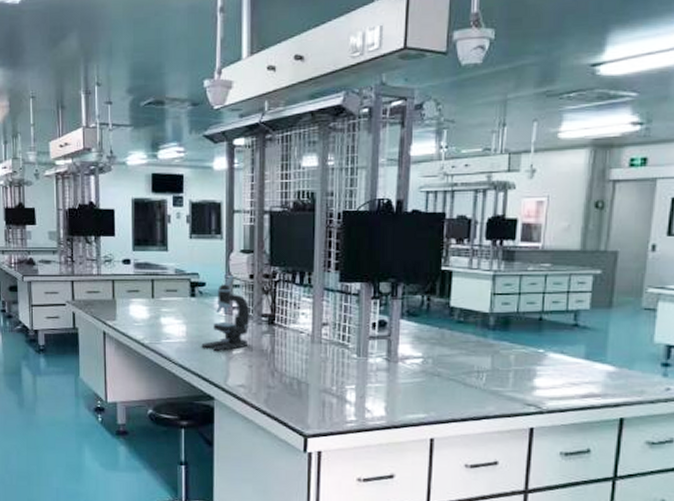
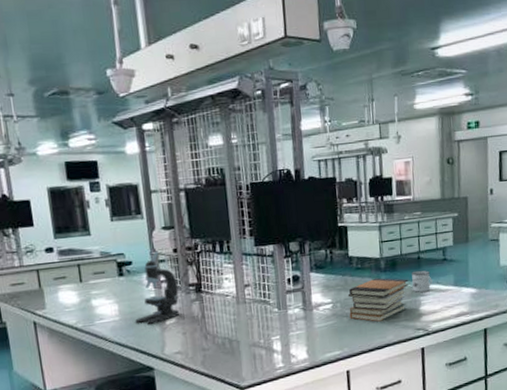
book stack: none [442,336,524,388] -> present [347,277,409,322]
mug: none [526,334,556,361] -> present [412,270,433,292]

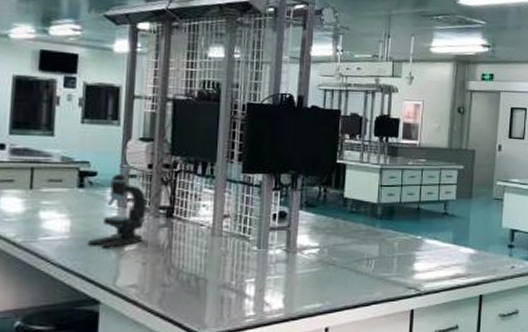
book stack: present [347,277,409,322] -> none [336,225,405,274]
mug: present [412,270,433,292] -> none [408,222,430,246]

